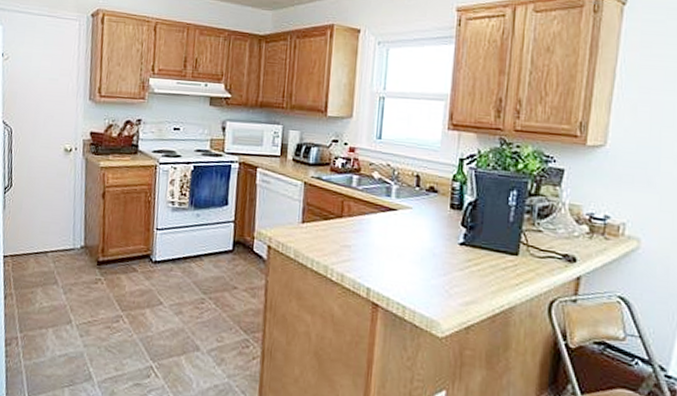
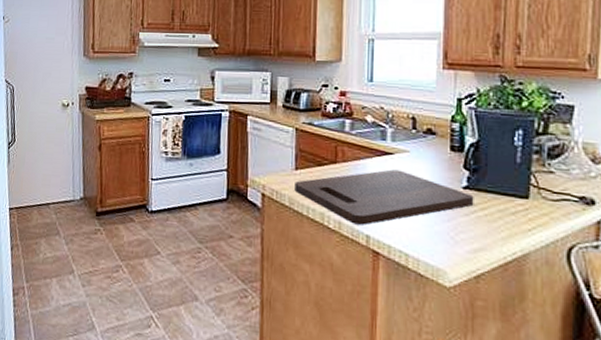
cutting board: none [300,225,469,278] -> present [294,169,474,225]

